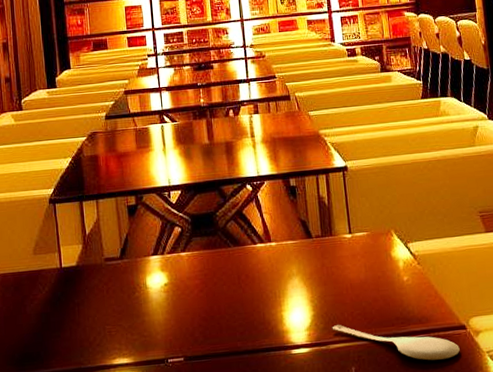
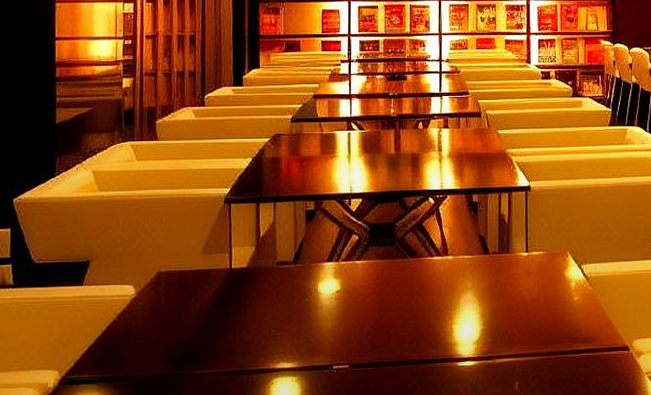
spoon: present [332,325,460,361] -> none [500,340,621,379]

